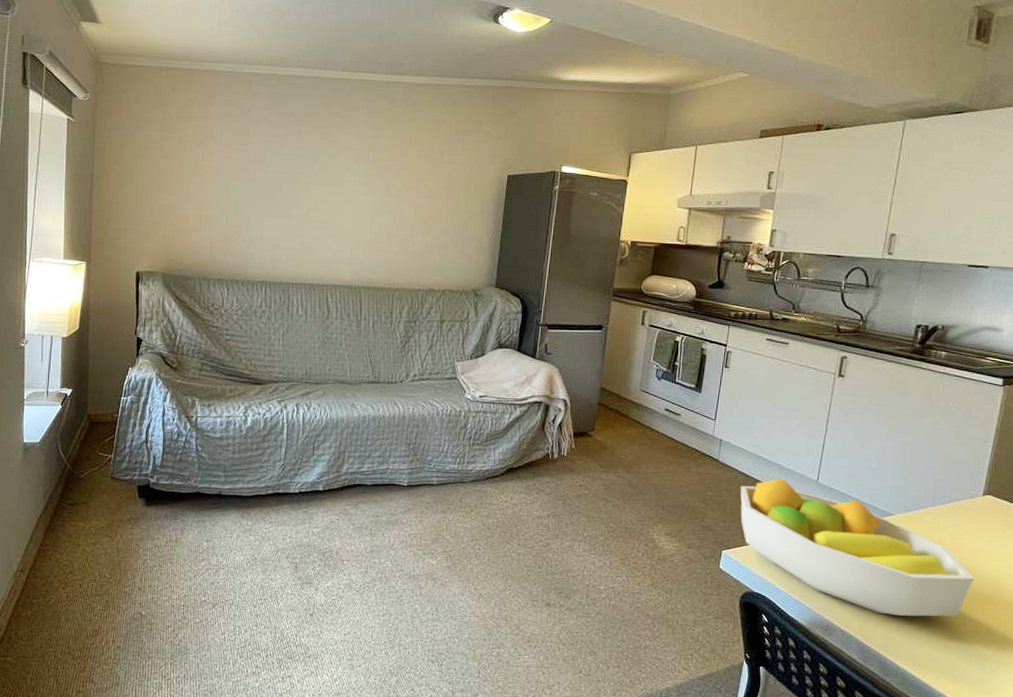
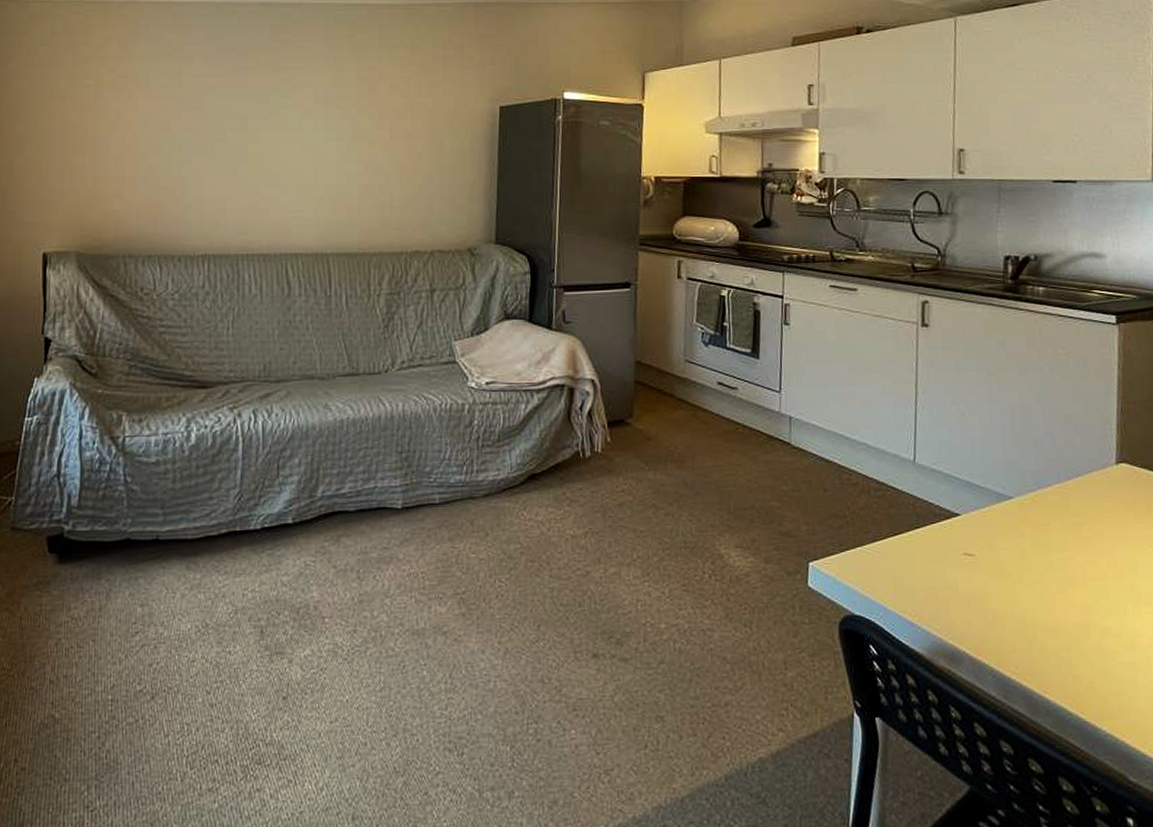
fruit bowl: present [740,478,974,617] -> none [821,460,1123,631]

